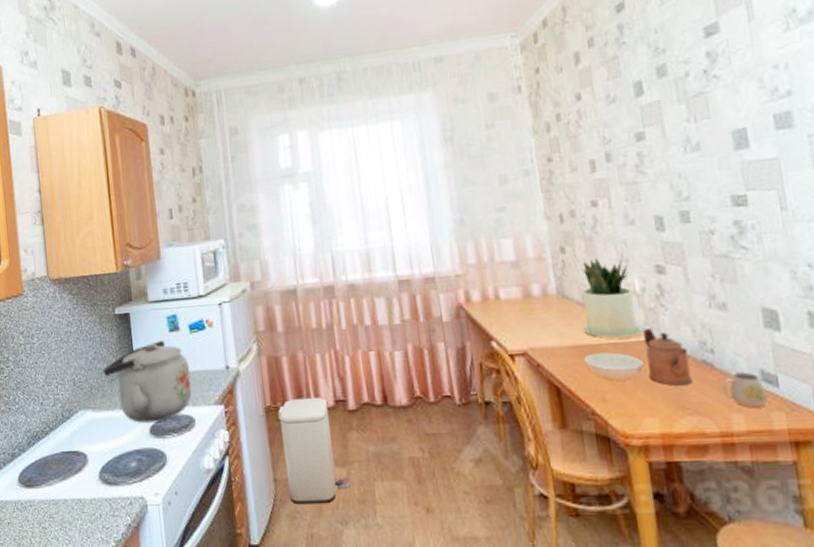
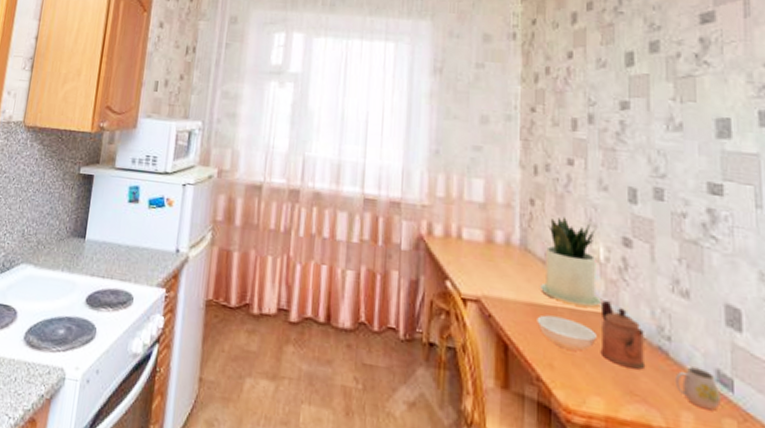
kettle: present [103,341,192,423] -> none [54,209,141,292]
pedal bin: present [278,397,351,505] -> none [211,297,277,417]

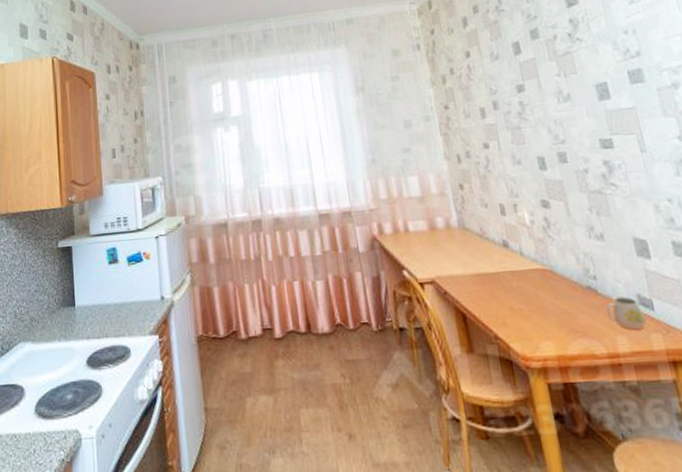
bowl: present [537,315,597,351] -> none [484,280,537,307]
planter: present [541,217,602,308] -> none [478,193,535,268]
coffeepot: present [600,301,646,370] -> none [534,257,581,311]

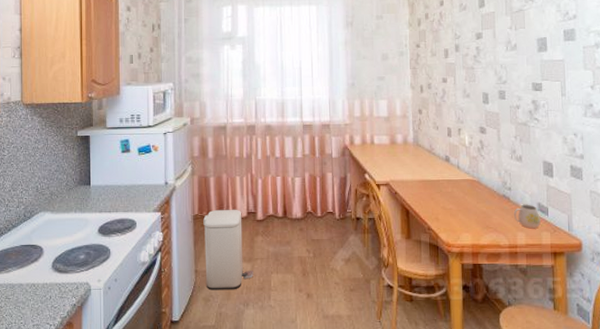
pedal bin: none [209,325,278,434] -> present [203,209,253,290]

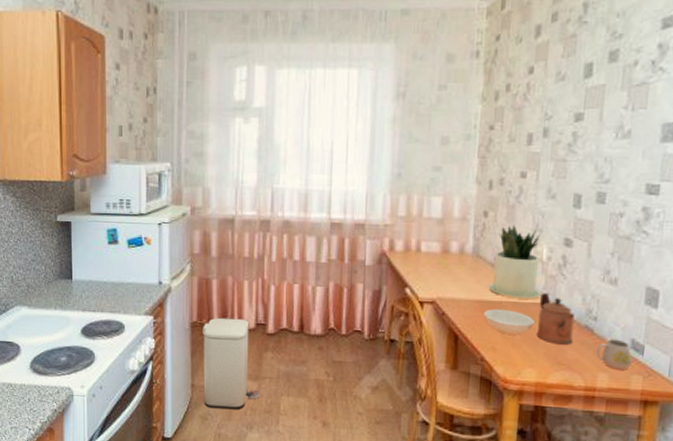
bowl: none [427,186,465,207] -> present [484,309,534,335]
planter: none [428,119,468,177] -> present [489,225,542,300]
coffeepot: none [467,171,496,212] -> present [536,293,575,345]

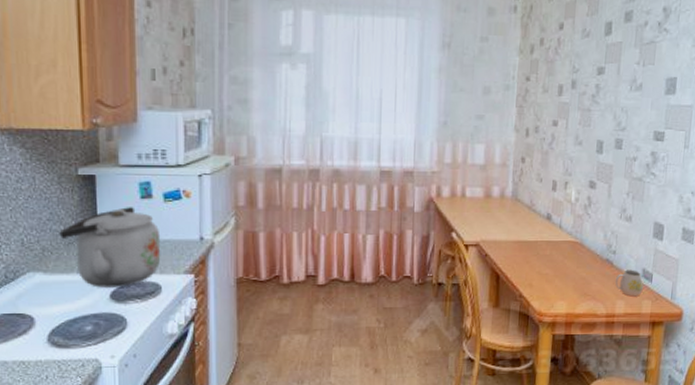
kettle: none [41,251,125,324] -> present [59,207,161,288]
pedal bin: present [203,317,260,410] -> none [249,271,311,367]
bowl: present [484,309,534,335] -> none [522,248,565,271]
planter: present [489,225,542,300] -> none [526,169,571,238]
coffeepot: present [536,293,575,345] -> none [566,231,598,277]

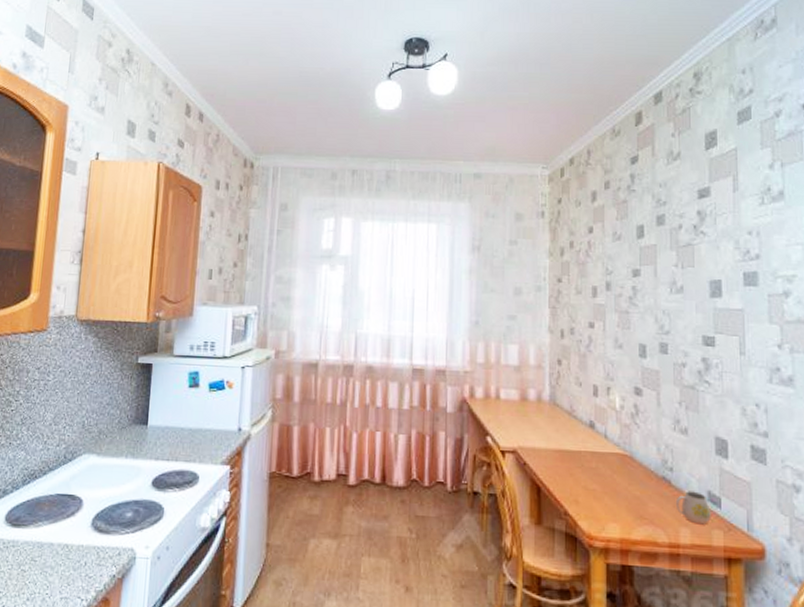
kettle: present [59,207,161,288] -> none [115,395,203,475]

